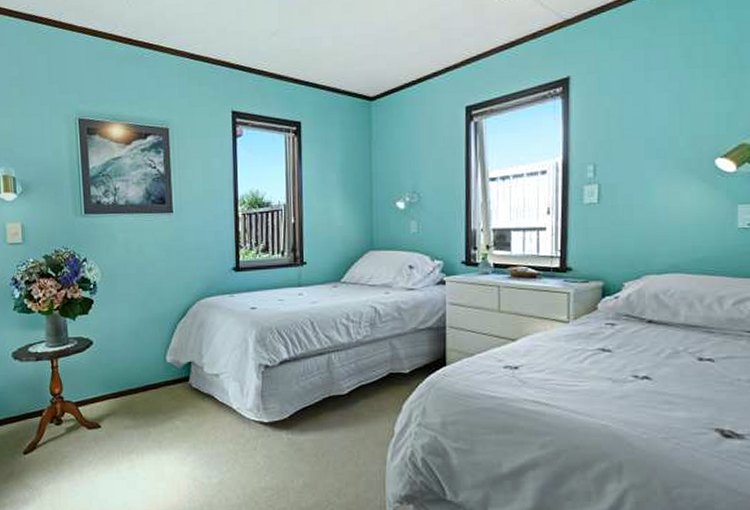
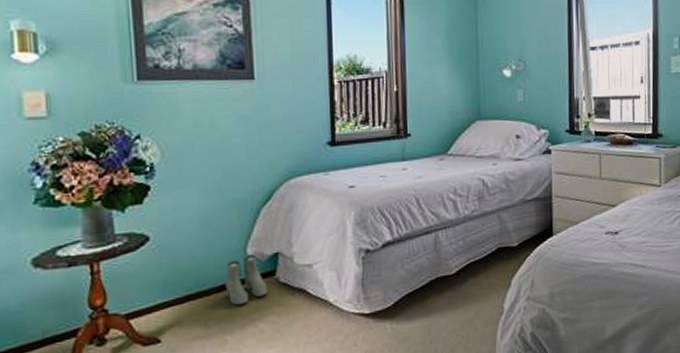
boots: none [149,362,182,404] -> present [224,255,268,306]

